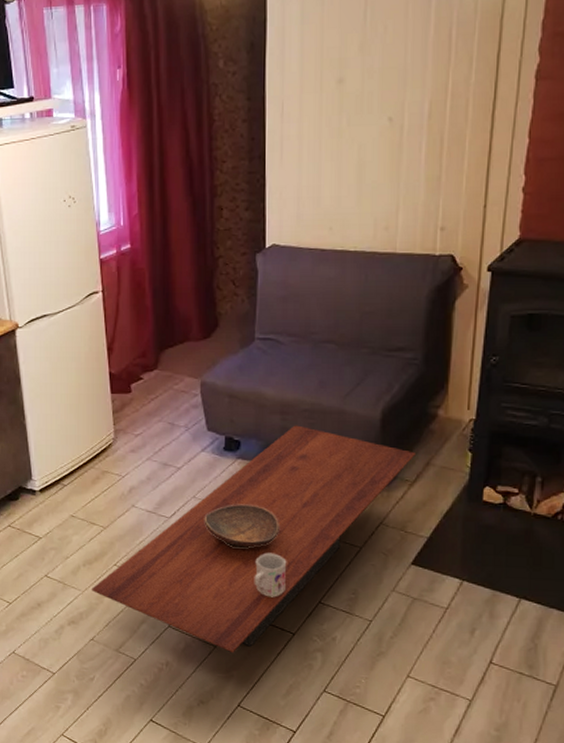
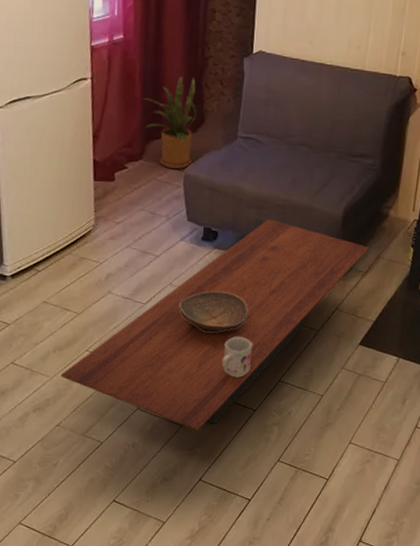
house plant: none [154,279,211,378] -> present [143,75,198,170]

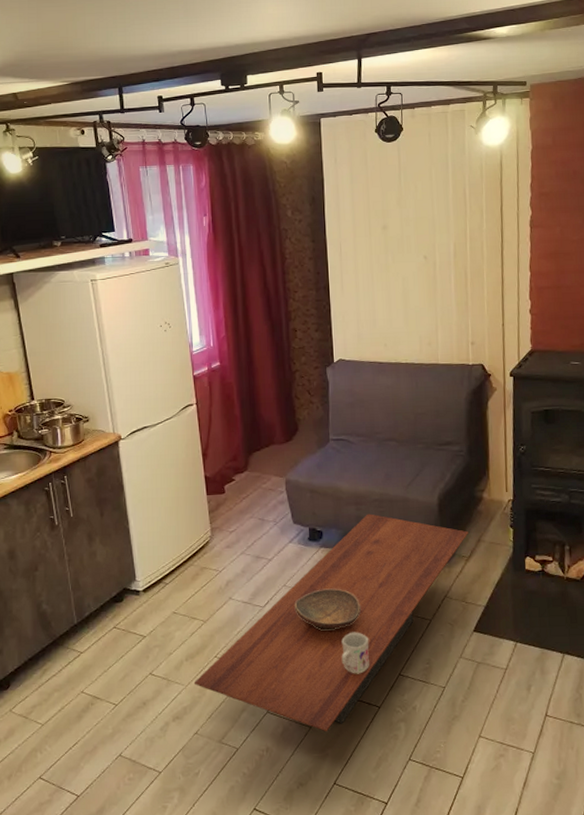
house plant: present [143,75,198,170] -> none [242,390,291,477]

